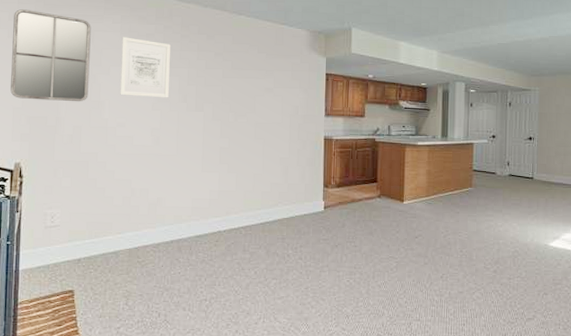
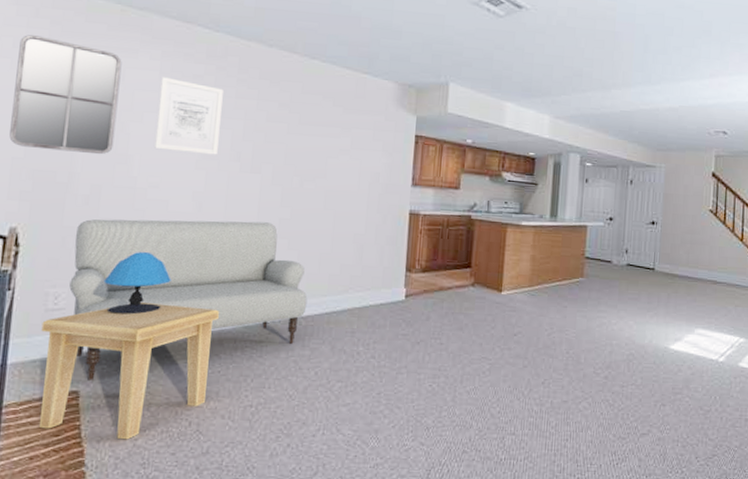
side table: none [43,219,178,328] -> present [40,303,220,440]
sofa: none [62,151,246,283] -> present [69,219,308,382]
table lamp: none [87,179,139,229] -> present [103,252,171,315]

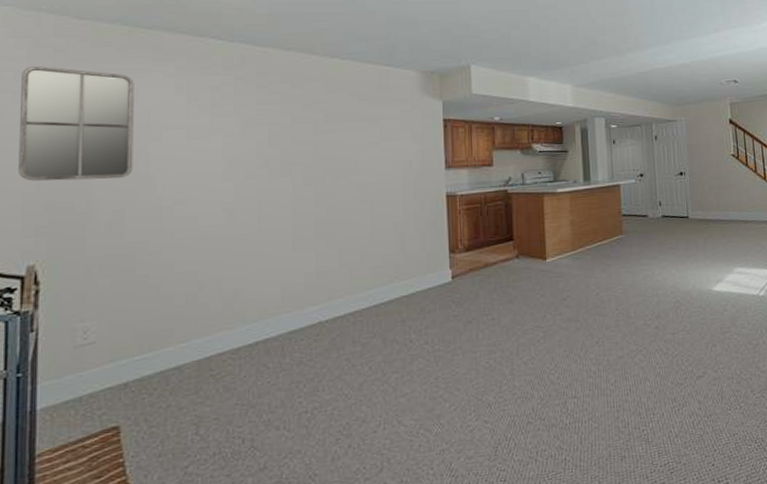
side table: present [40,303,220,440] -> none [72,319,264,473]
sofa: present [69,219,308,382] -> none [99,224,353,414]
table lamp: present [103,252,171,315] -> none [136,271,208,340]
wall art: present [155,77,223,155] -> none [177,92,244,166]

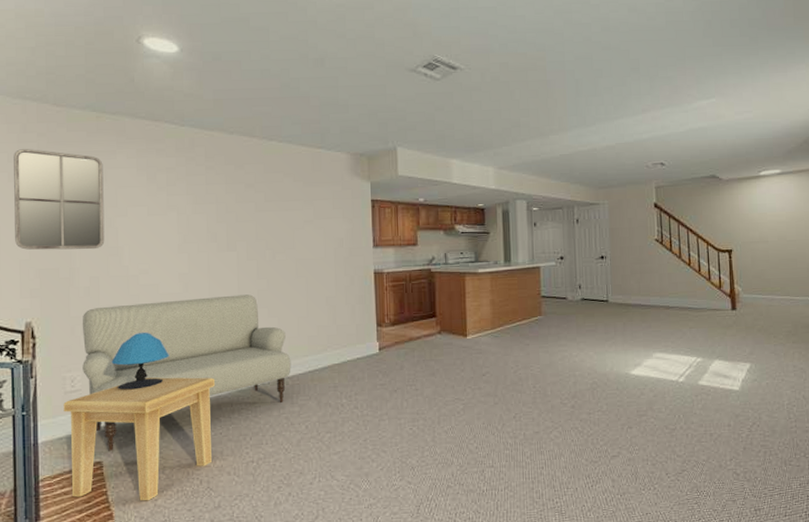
side table: none [72,319,264,473] -> present [63,377,216,501]
sofa: none [99,224,353,414] -> present [82,294,291,452]
table lamp: none [136,271,208,340] -> present [111,333,169,390]

